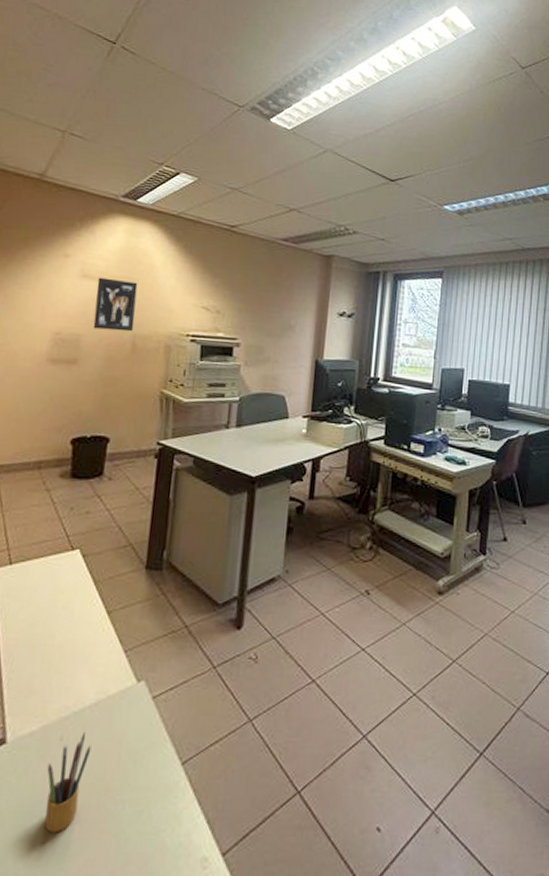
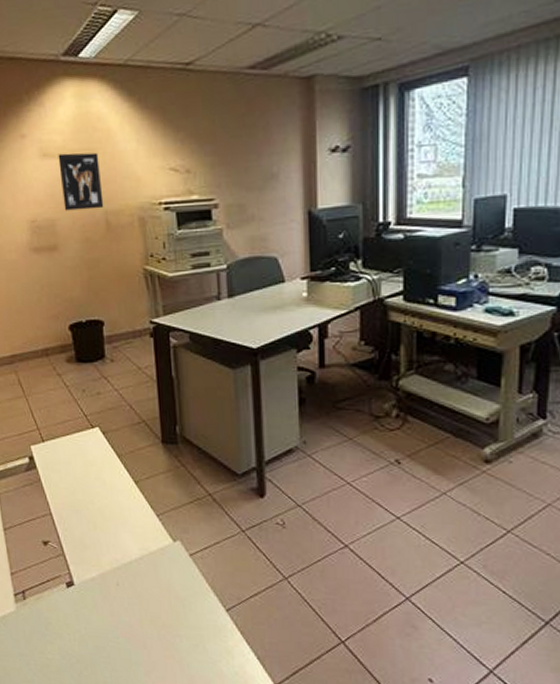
pencil box: present [44,733,92,833] -> none [111,580,145,655]

